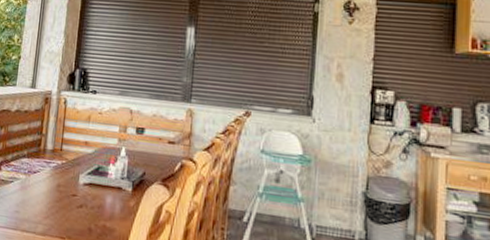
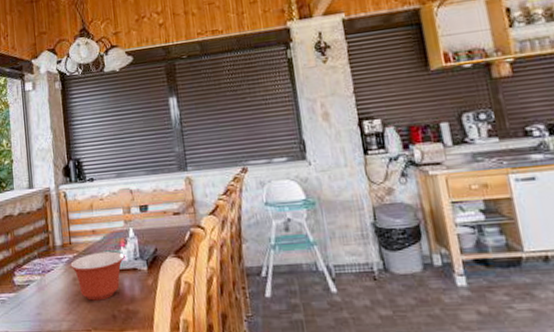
mixing bowl: none [57,164,112,212] -> present [70,251,125,301]

